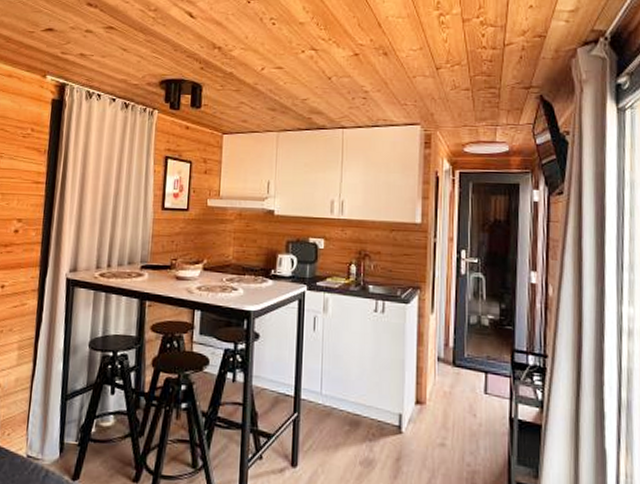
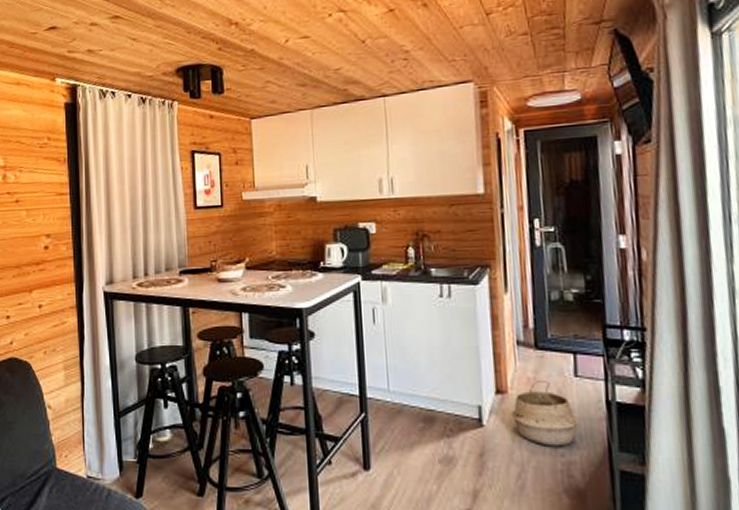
woven basket: none [428,395,484,457] -> present [512,381,578,447]

